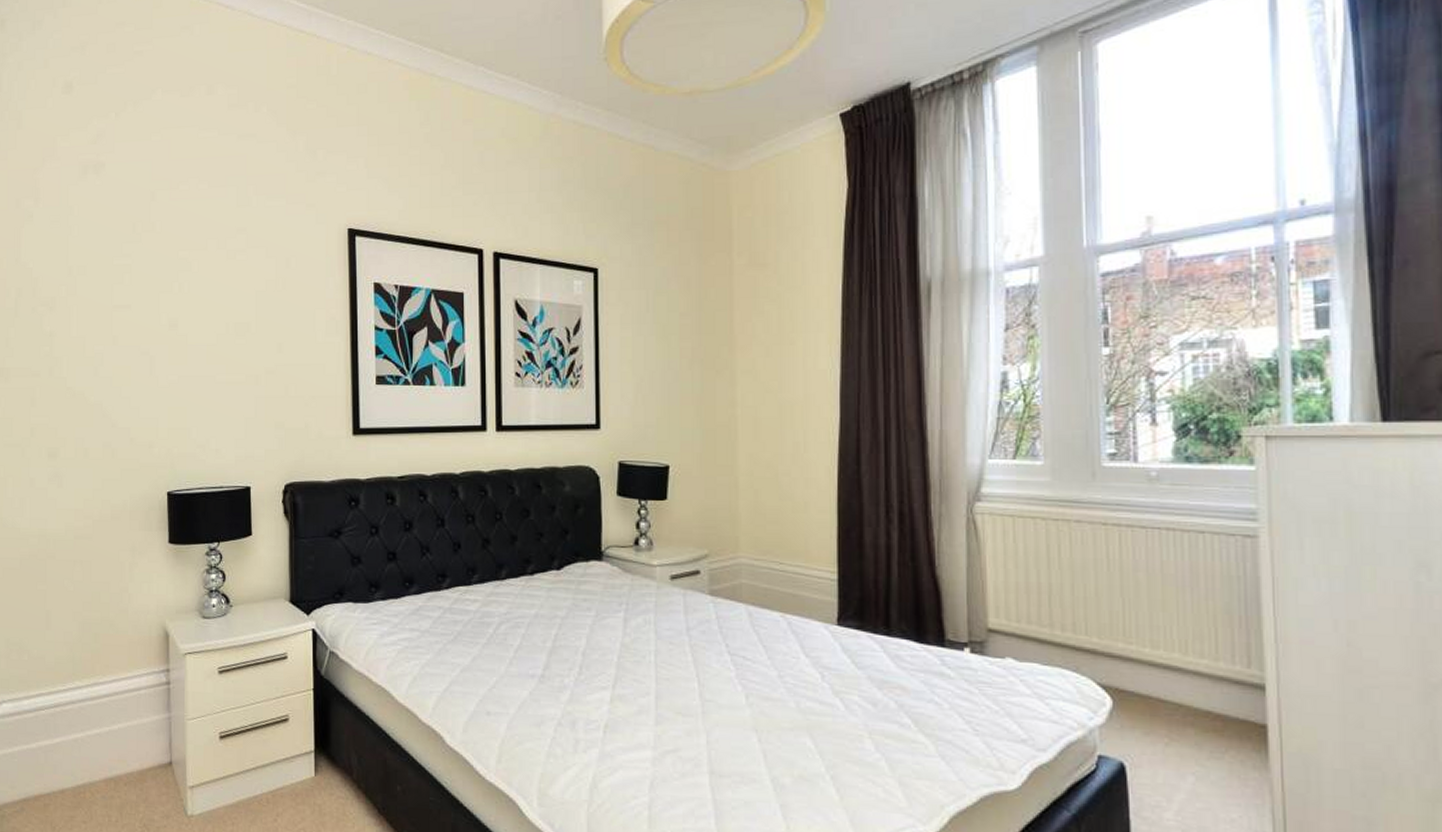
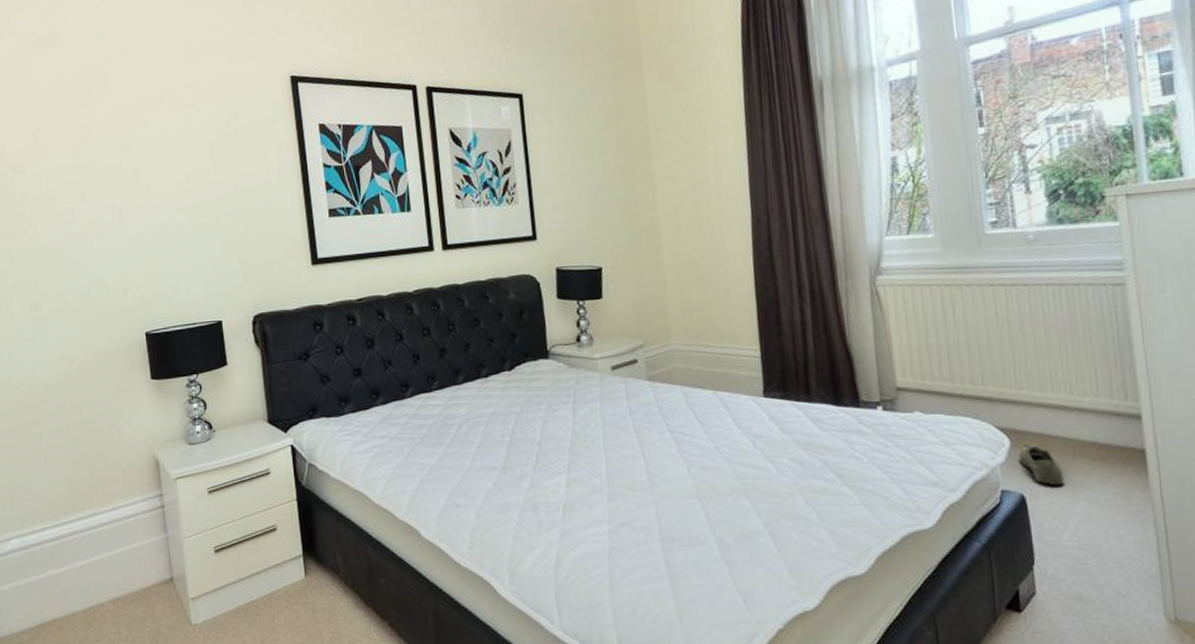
shoe: none [1120,705,1171,756] -> present [1018,443,1064,485]

